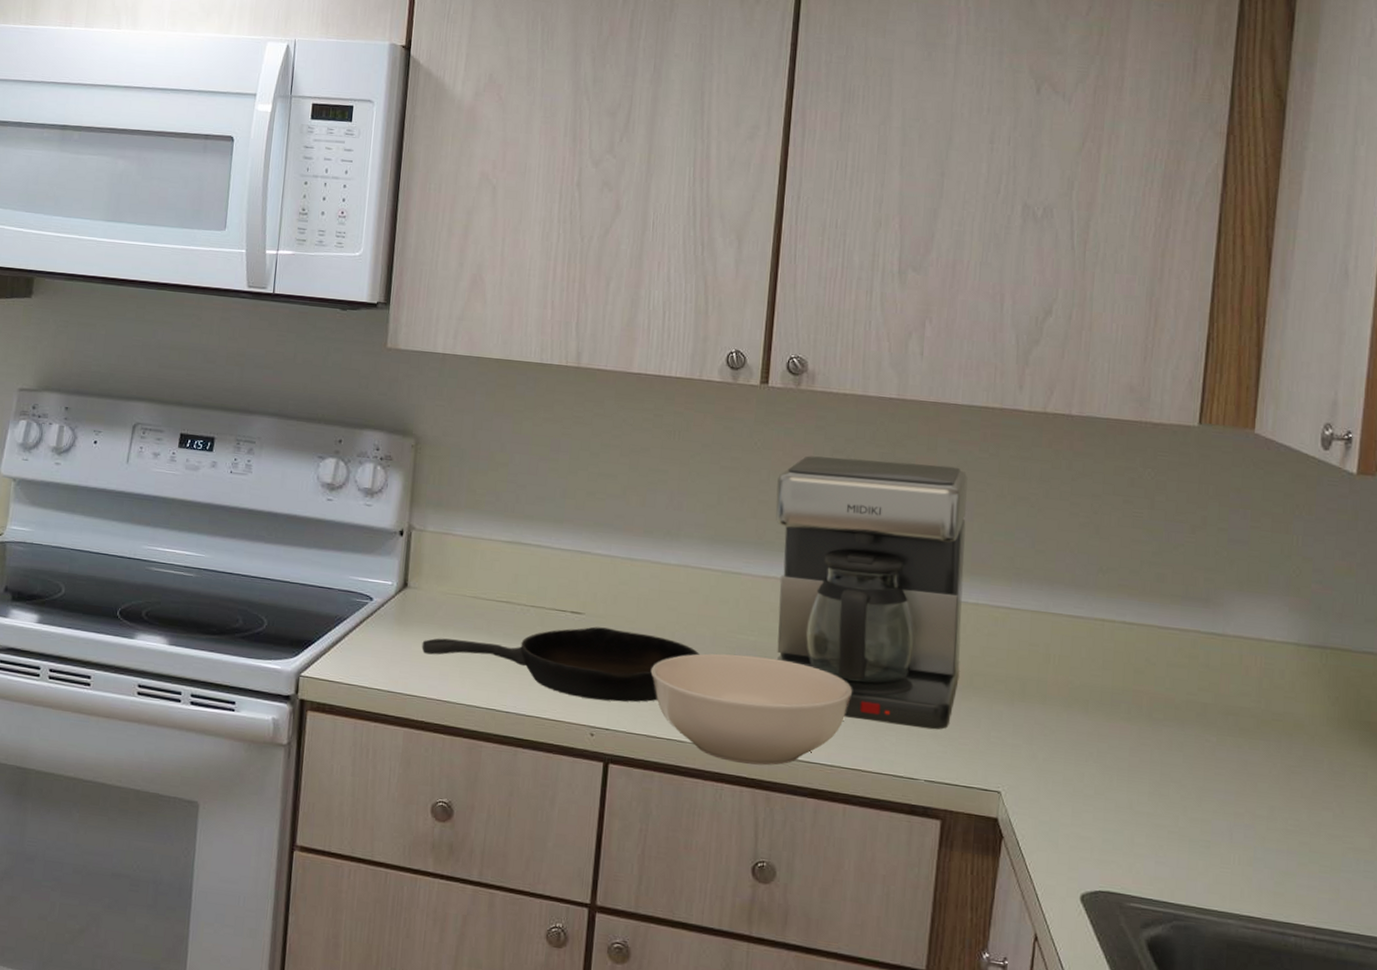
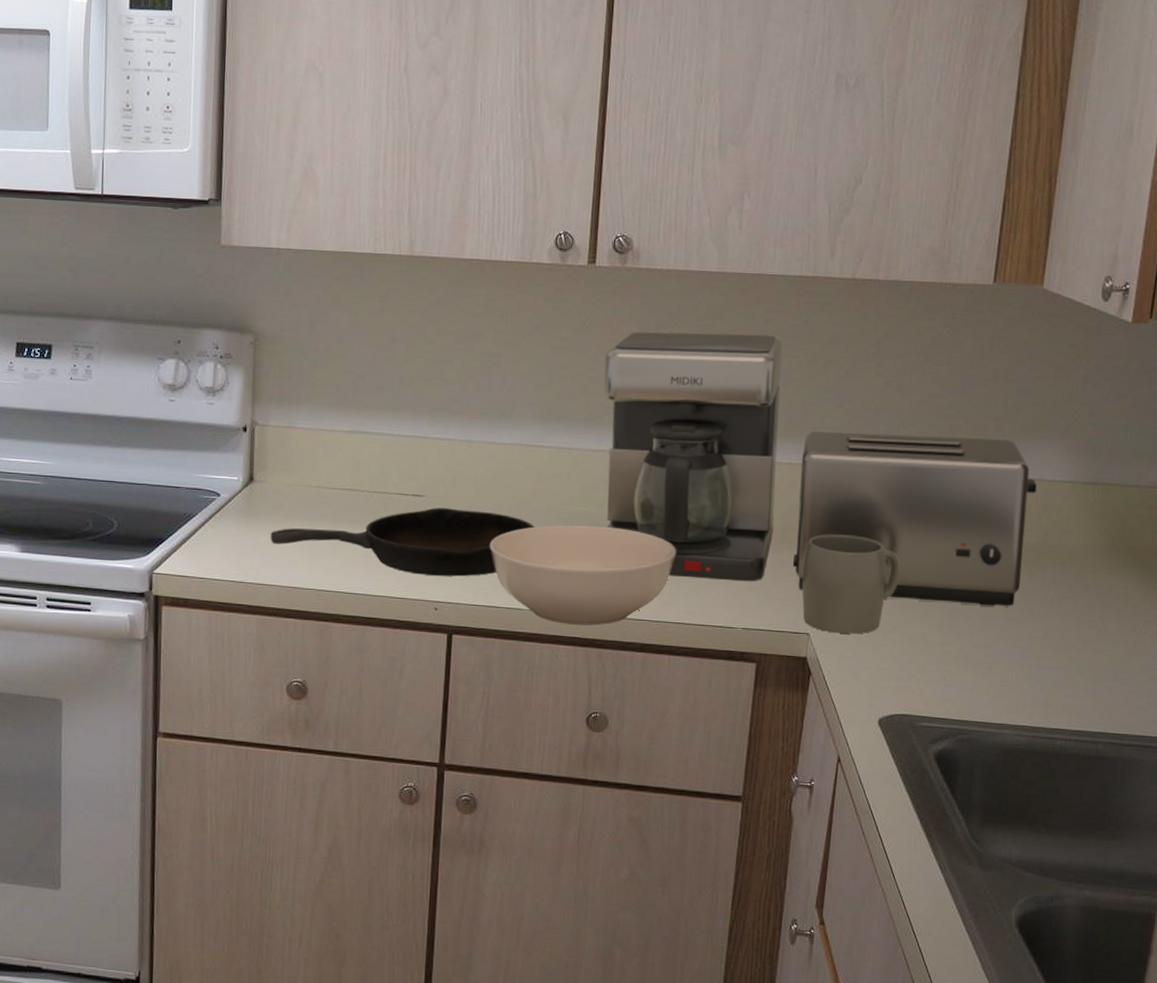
toaster: none [982,571,1255,778] -> present [793,431,1037,607]
mug: none [991,683,1102,797] -> present [801,534,900,634]

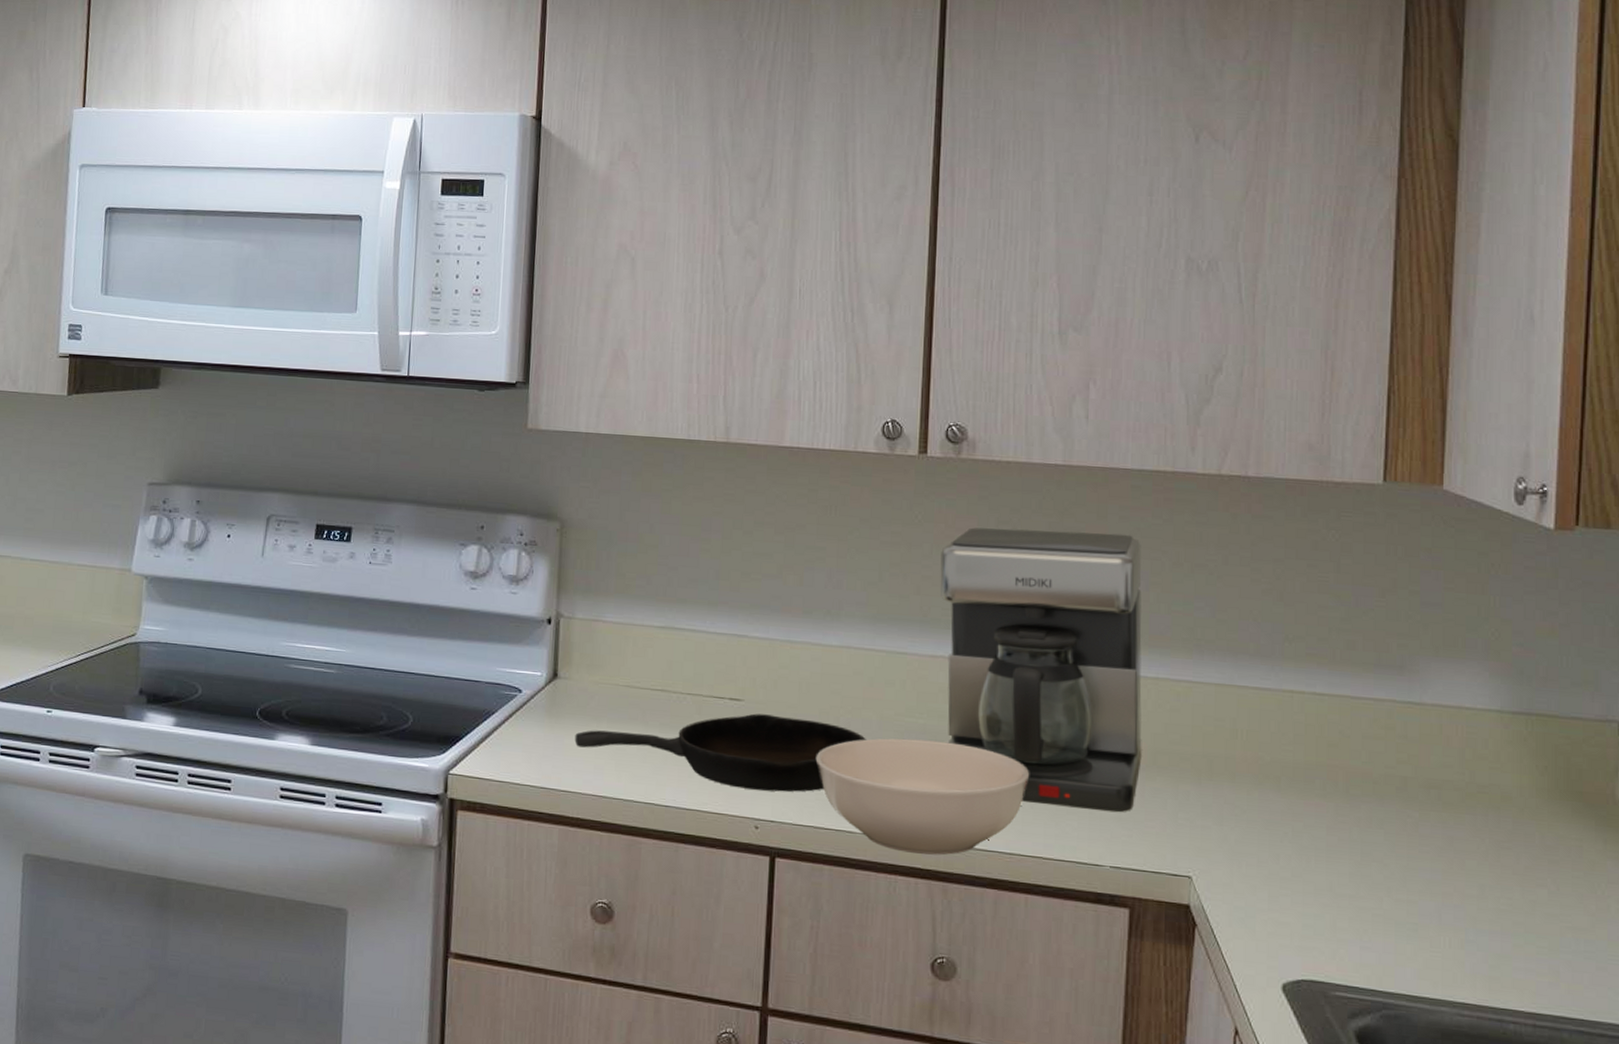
toaster: present [793,431,1037,607] -> none [1167,643,1455,856]
mug: present [801,534,900,634] -> none [1178,761,1296,880]

